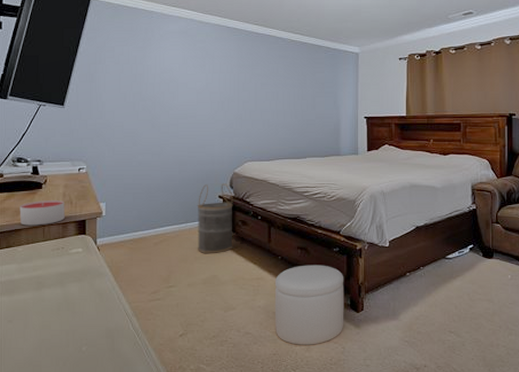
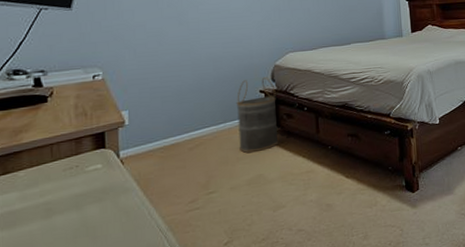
candle: present [19,200,65,226] -> none [18,113,78,147]
ottoman: present [274,265,344,345] -> none [326,149,401,235]

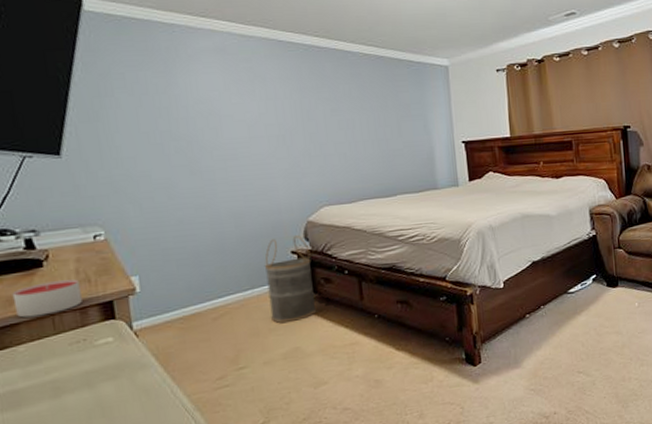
candle: none [18,113,78,147] -> present [12,279,82,318]

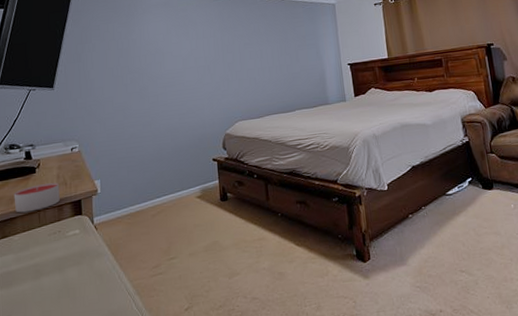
basket: present [264,235,317,323] -> none [191,145,232,220]

